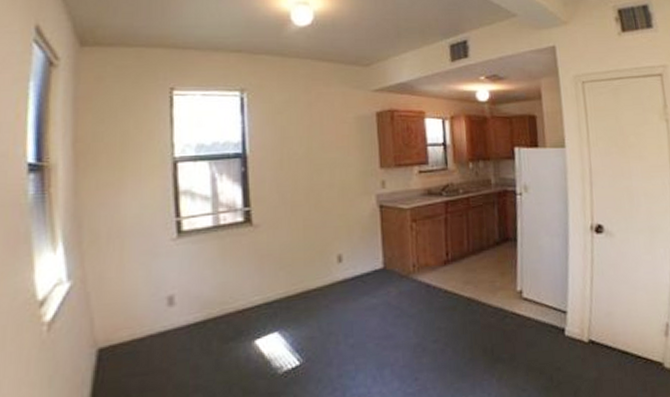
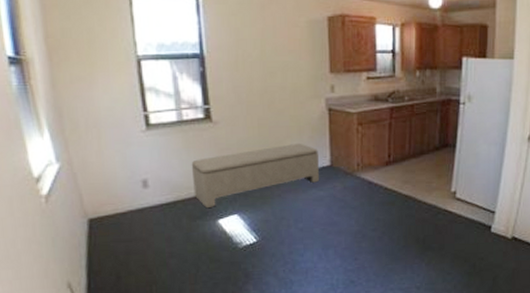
bench: none [226,244,371,327] -> present [191,143,319,209]

